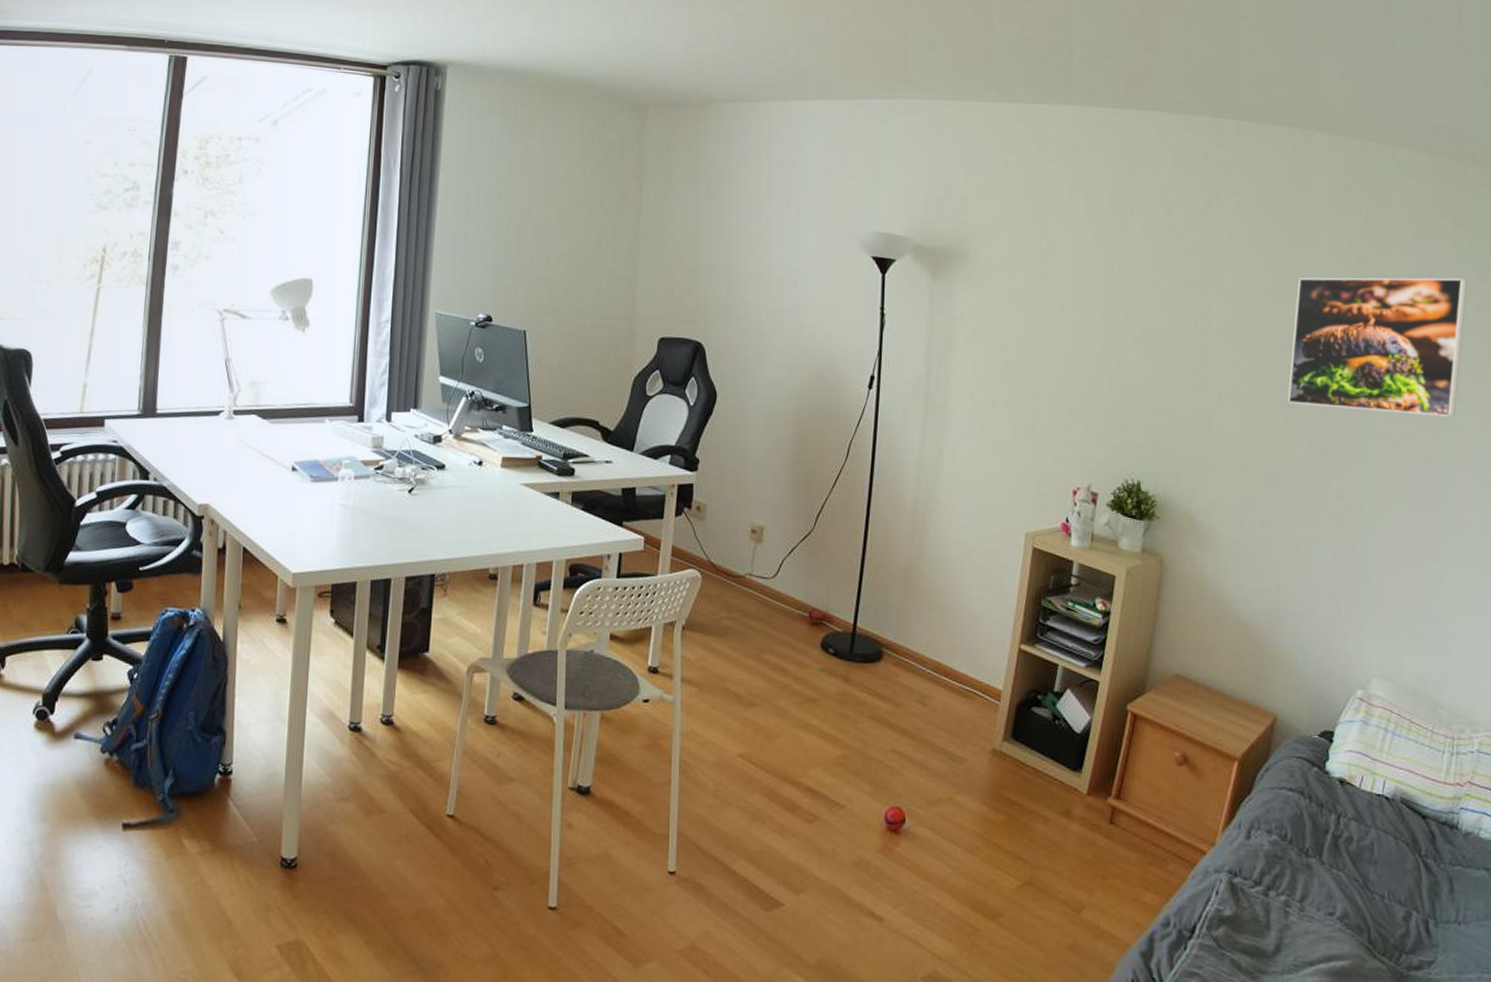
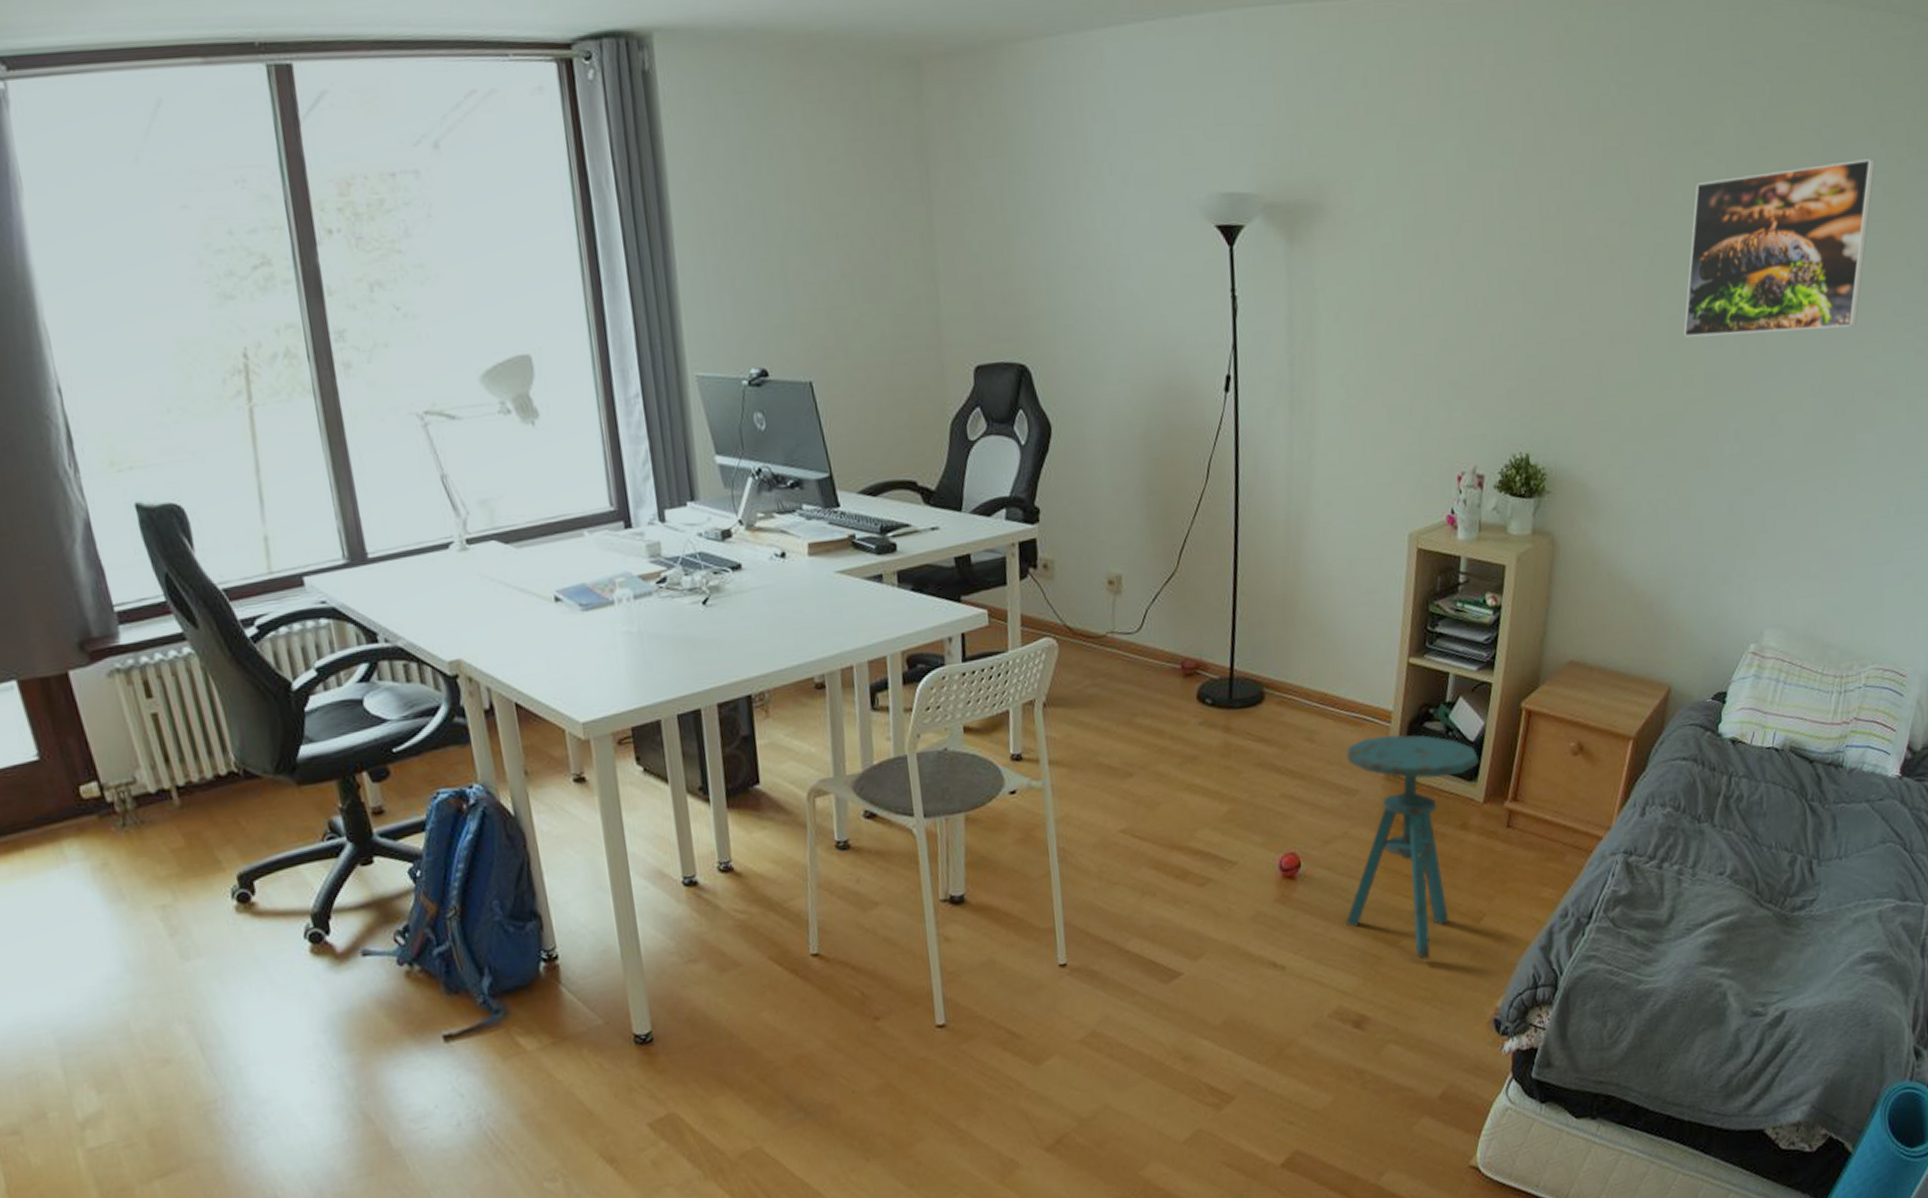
side table: none [945,711,1085,942] -> present [1345,734,1480,960]

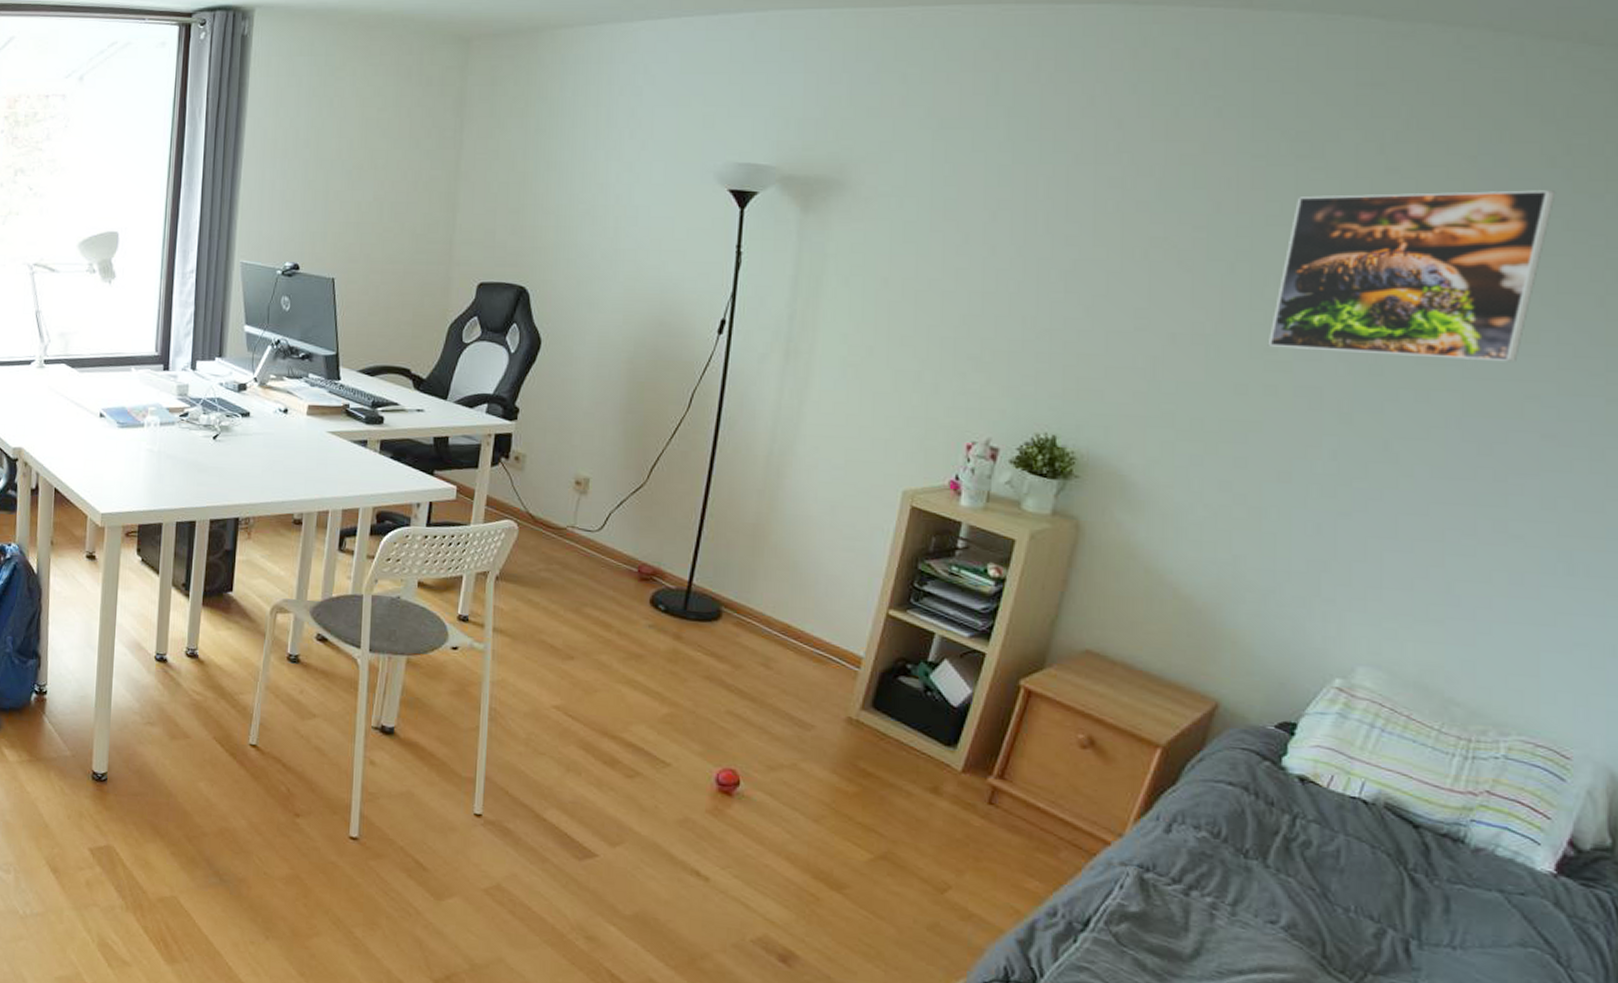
side table: present [1345,734,1480,960] -> none [783,677,962,917]

